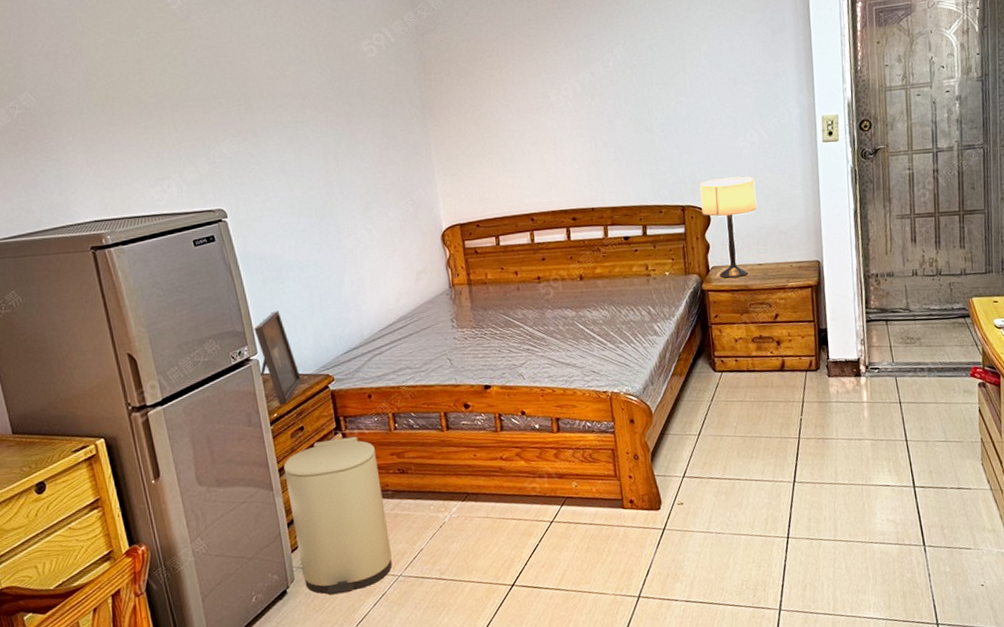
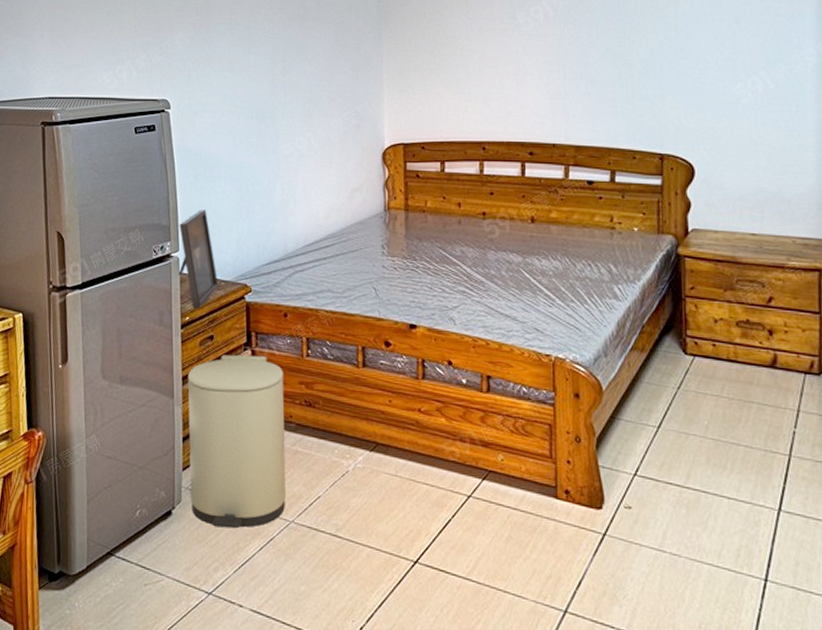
table lamp: present [700,177,757,279] -> none [684,128,755,247]

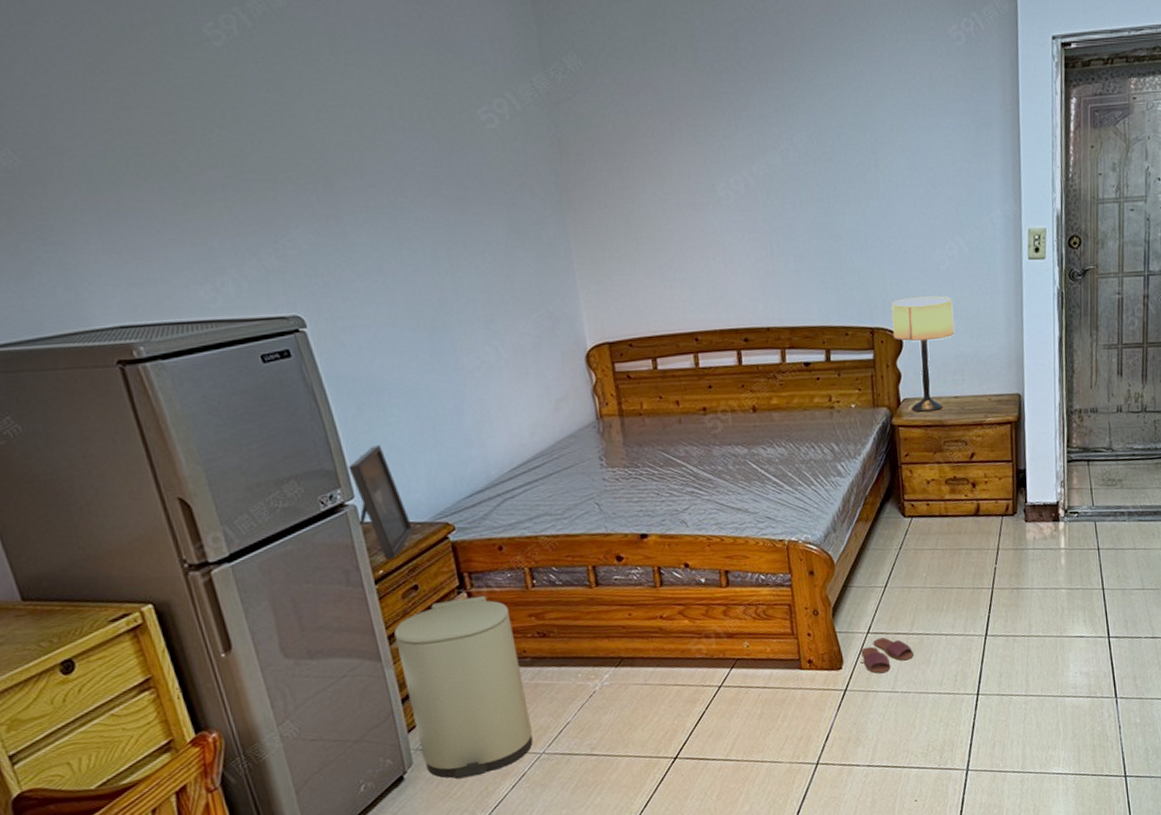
slippers: none [626,484,687,526] -> present [862,637,913,674]
table lamp: none [684,128,755,247] -> present [892,297,955,413]

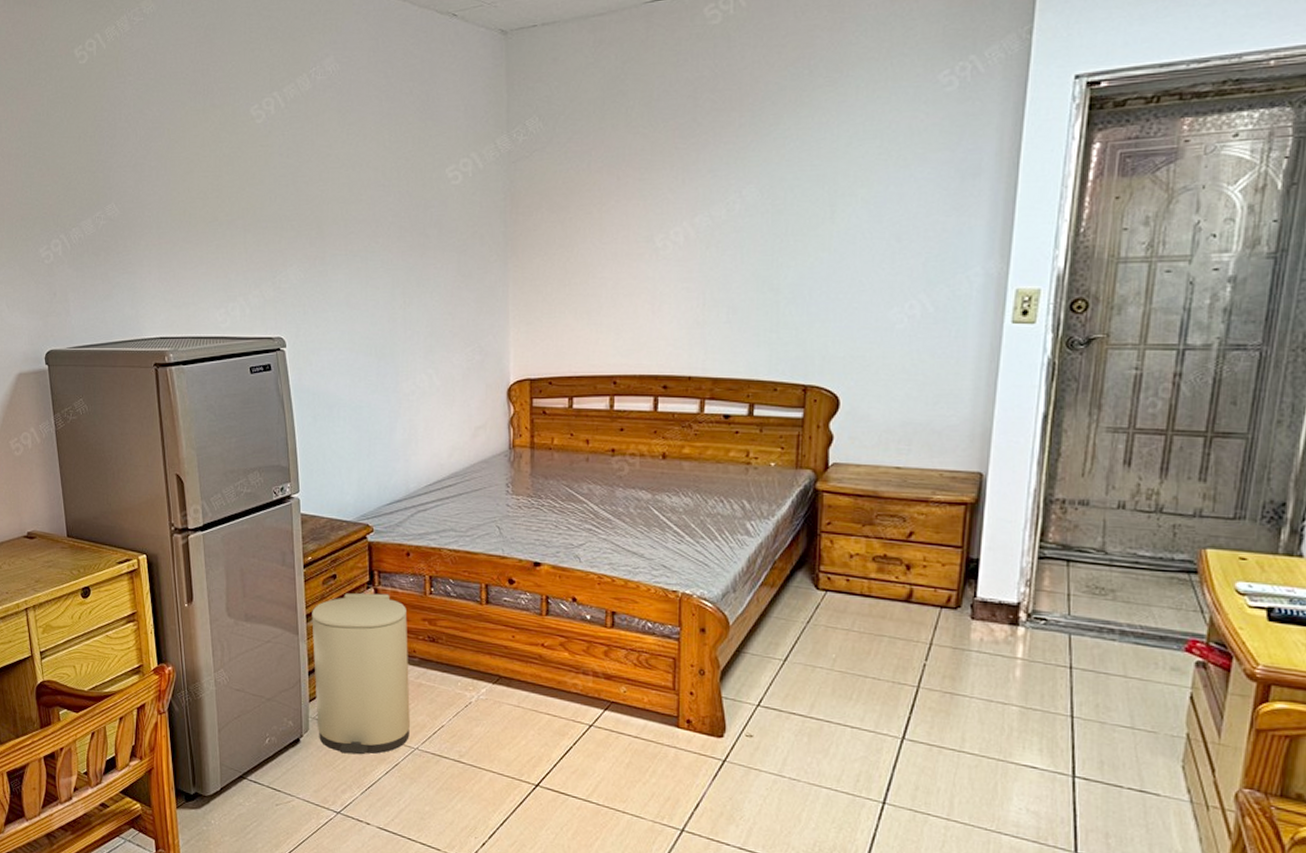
picture frame: present [348,445,413,560] -> none [299,450,340,549]
slippers: present [862,637,913,674] -> none [748,714,809,753]
table lamp: present [892,297,955,413] -> none [829,357,907,481]

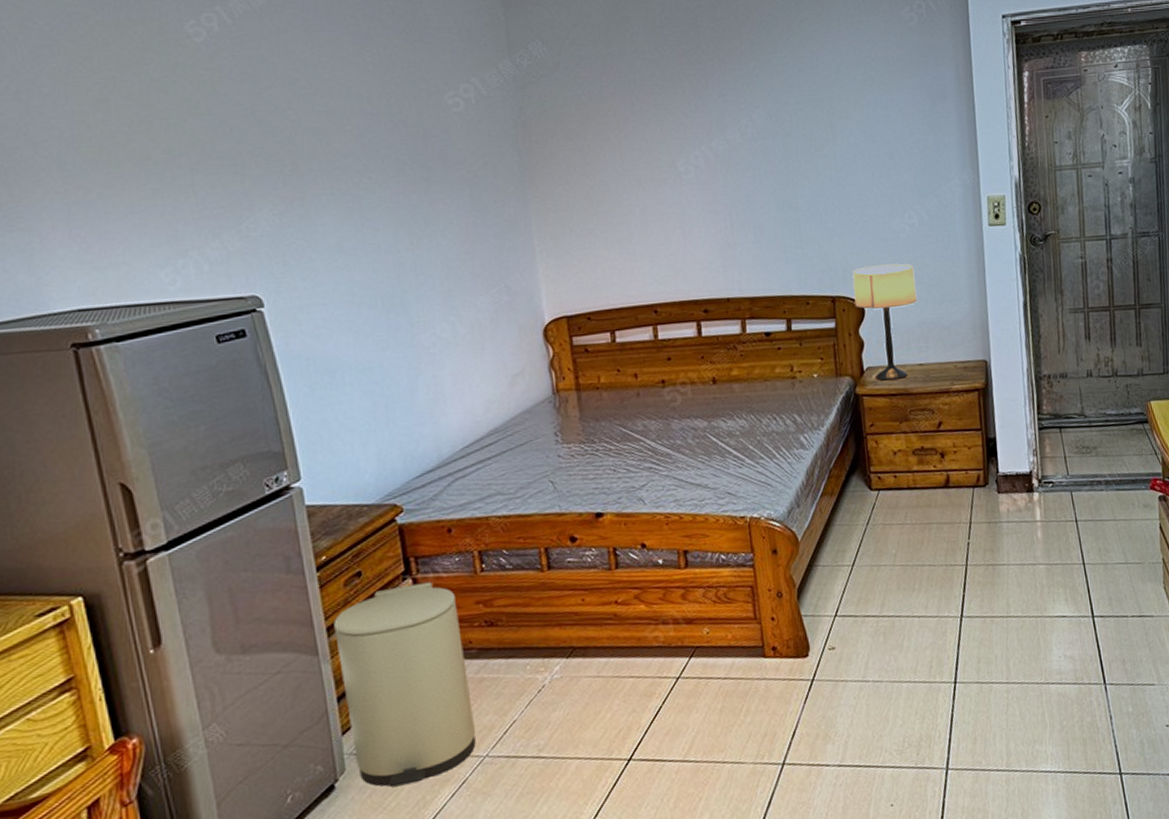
table lamp: none [829,357,907,481] -> present [853,264,918,381]

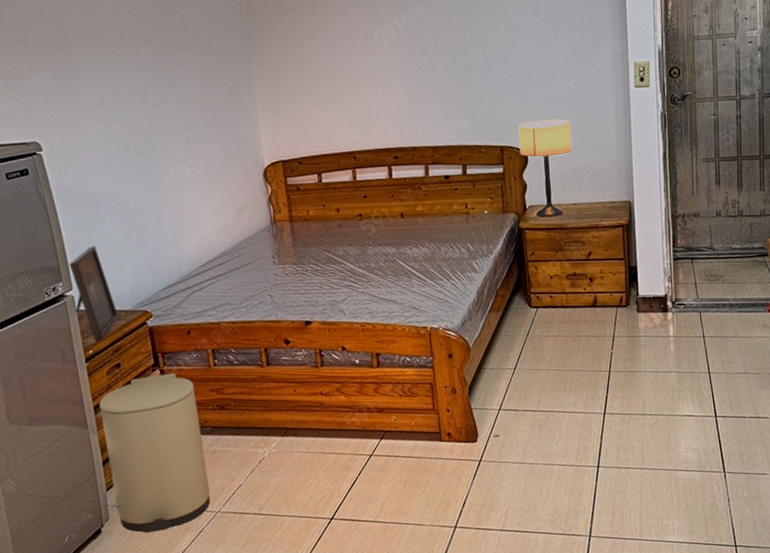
picture frame: none [296,425,360,545] -> present [69,246,119,341]

